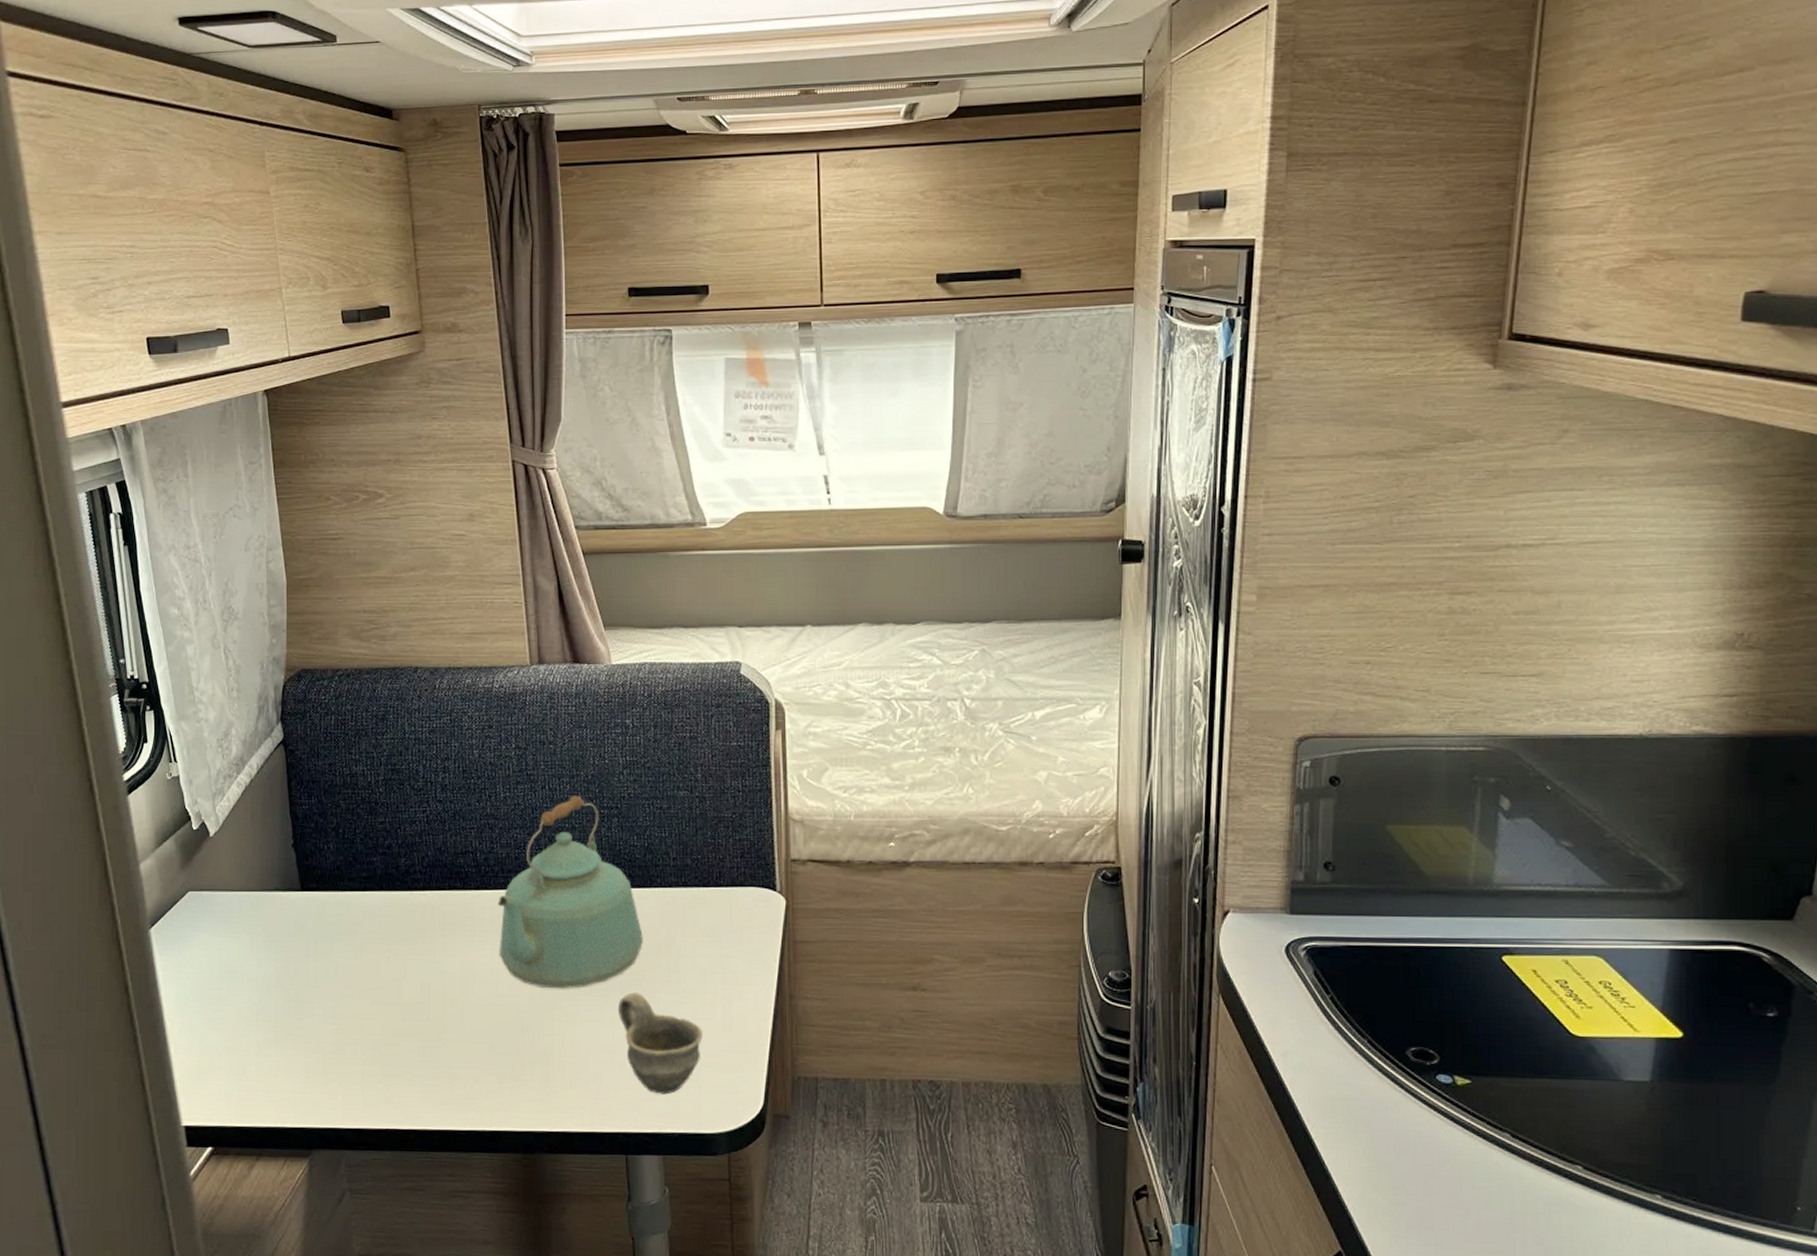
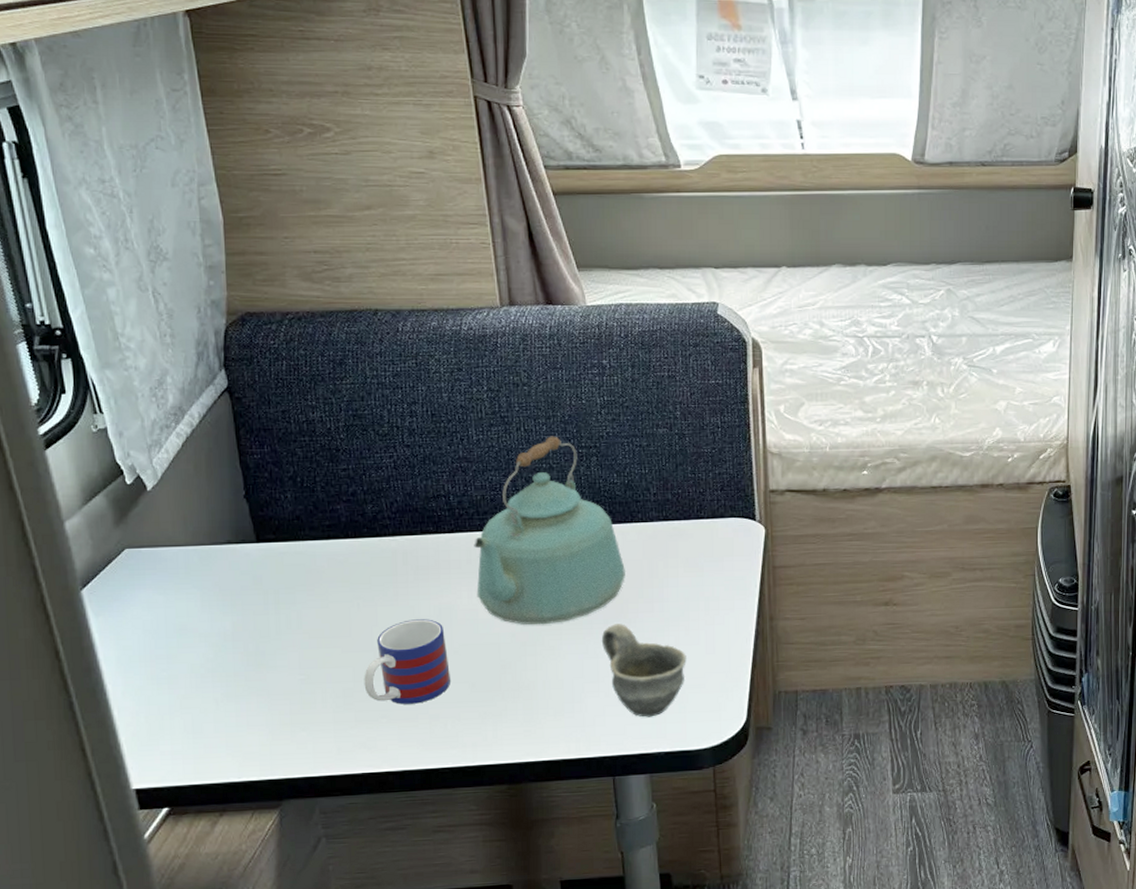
mug: none [391,975,472,1062] -> present [364,619,451,704]

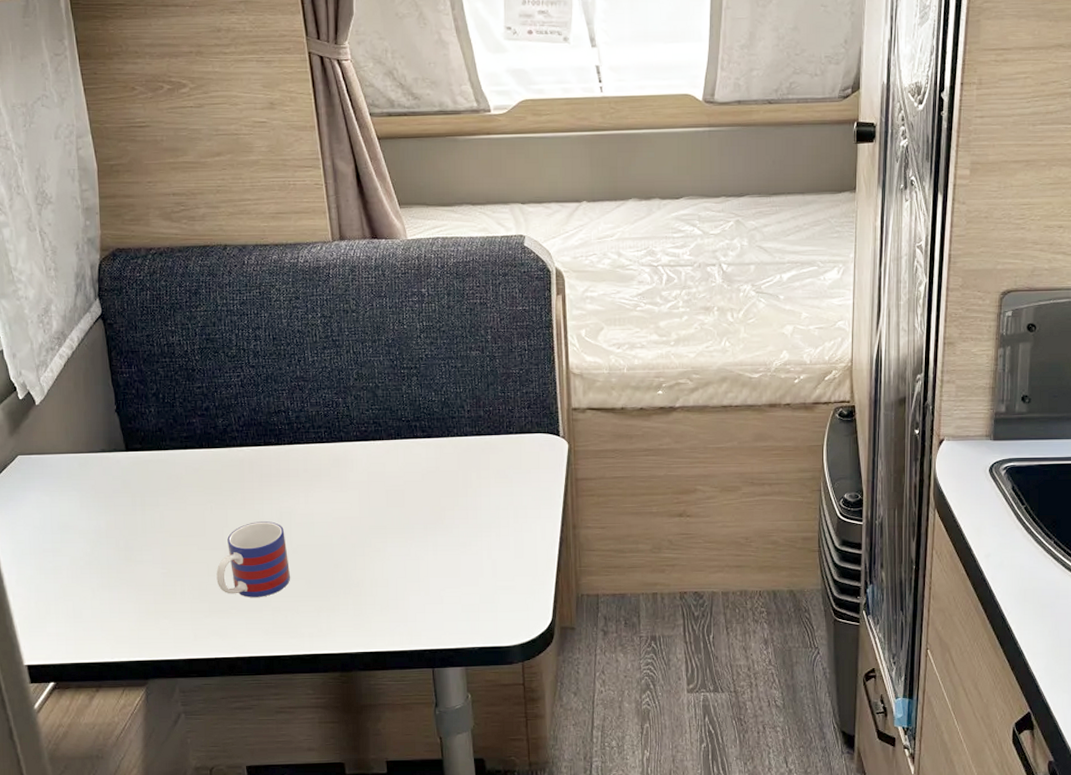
kettle: present [474,436,625,625] -> none [310,358,443,529]
cup: present [601,624,688,717] -> none [421,529,499,615]

